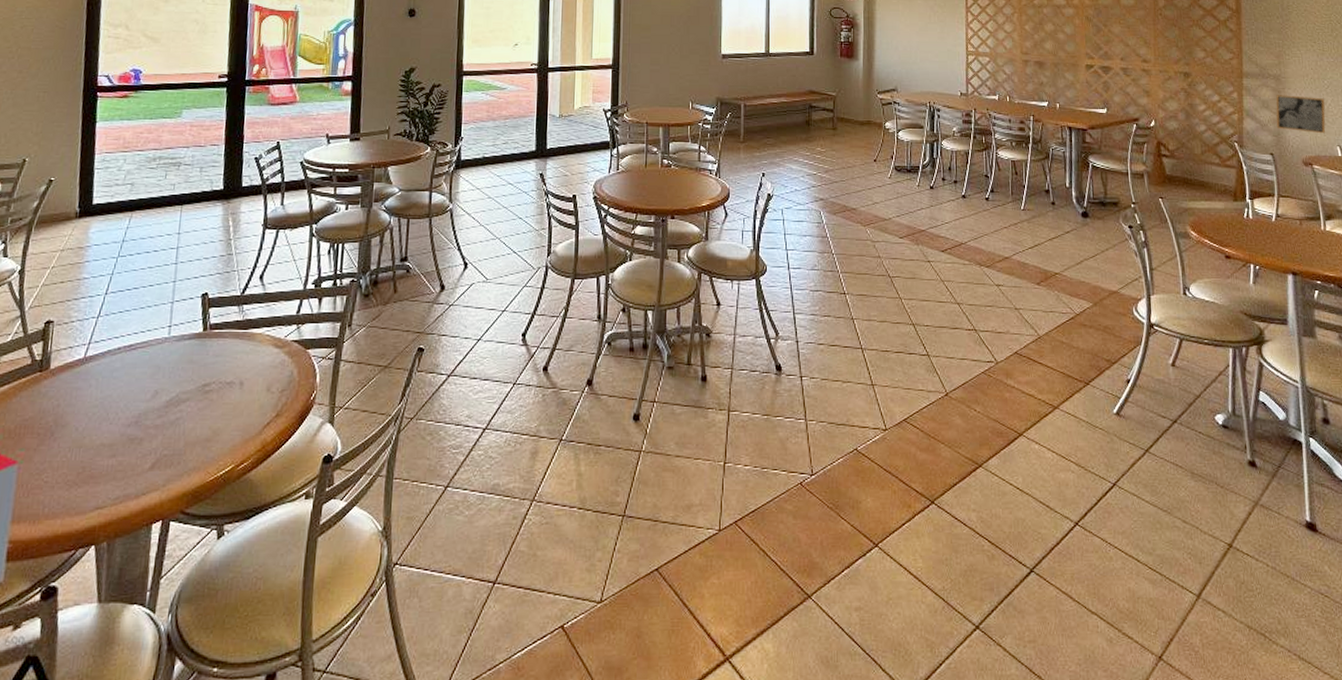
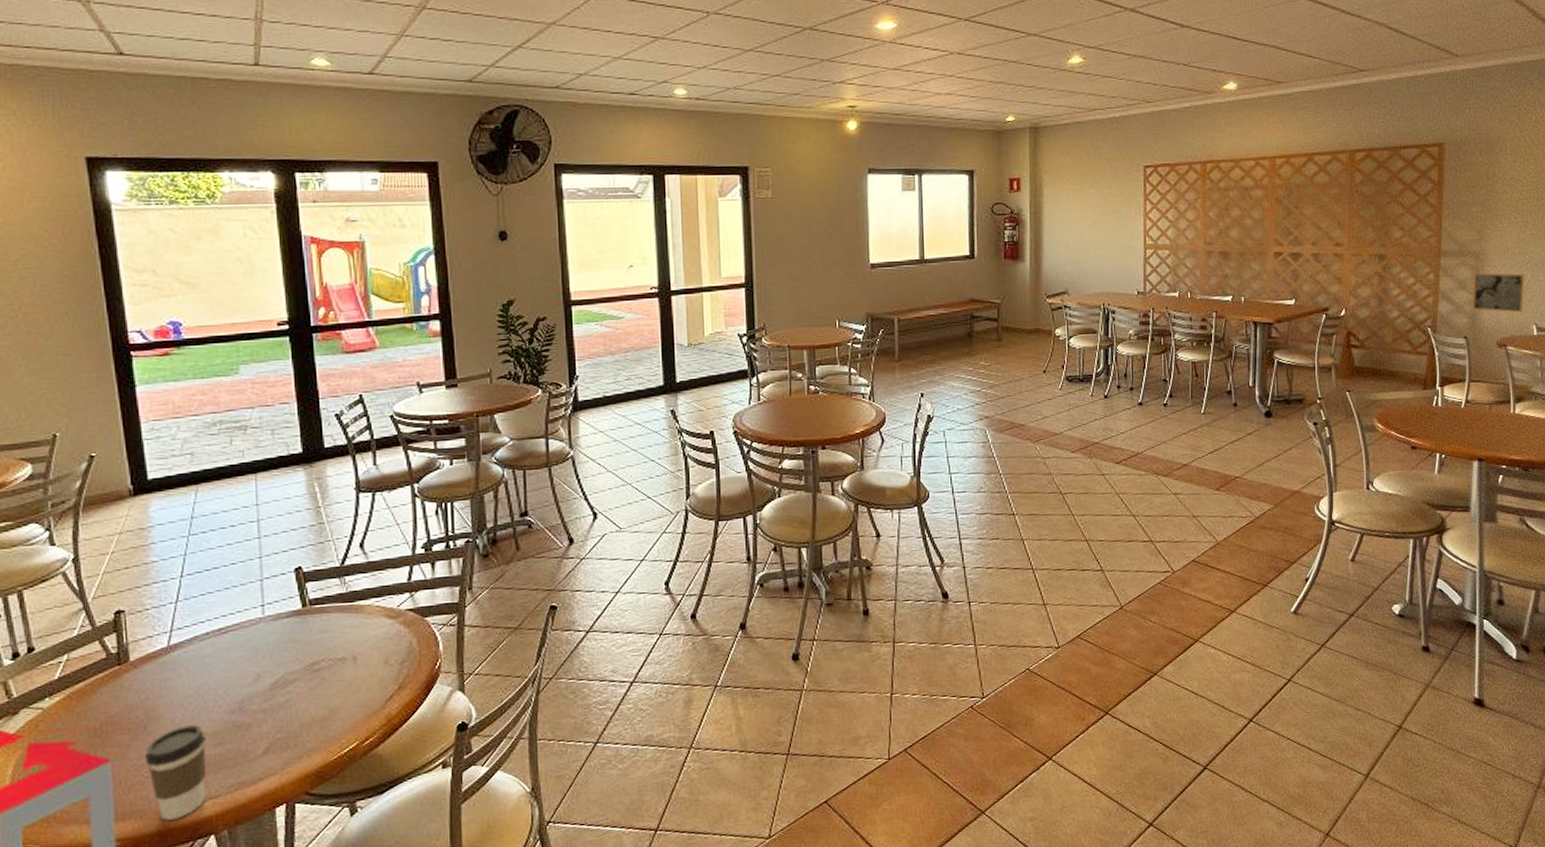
coffee cup: none [47,435,103,526] -> present [145,725,206,820]

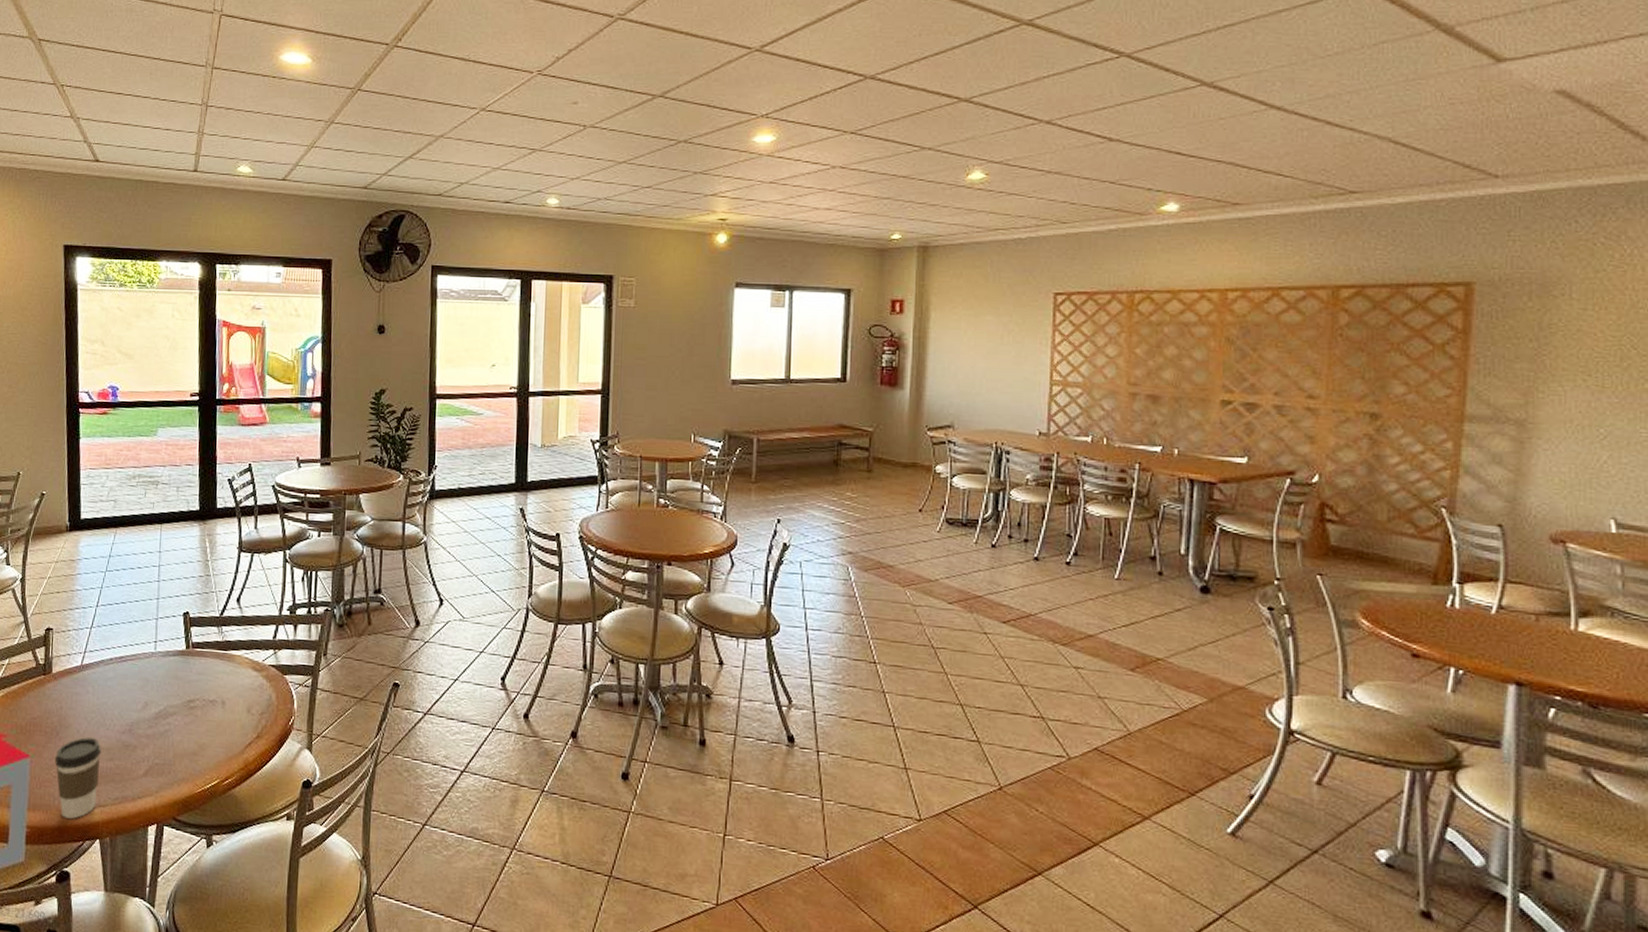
wall art: present [1472,273,1525,313] -> none [1512,446,1598,502]

